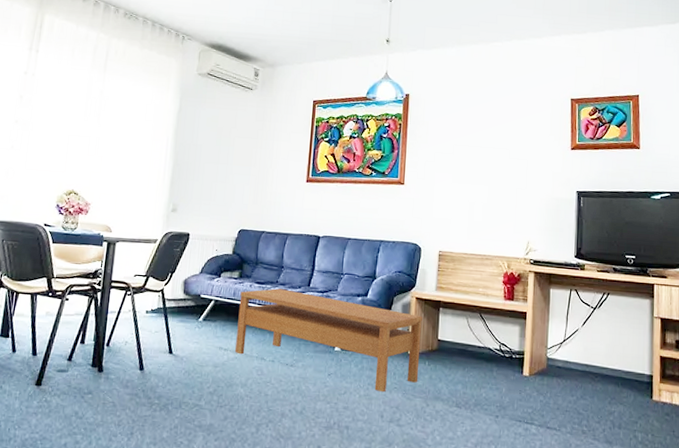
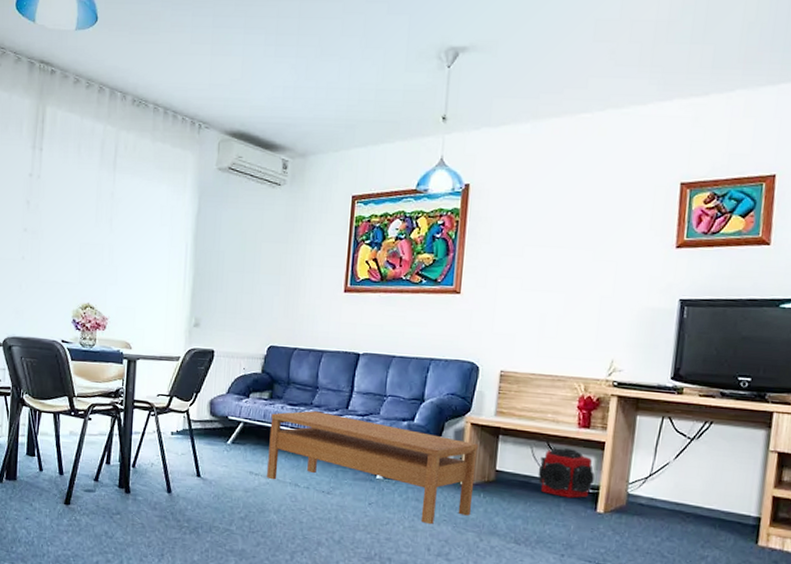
speaker: none [473,318,520,364] -> present [538,447,595,499]

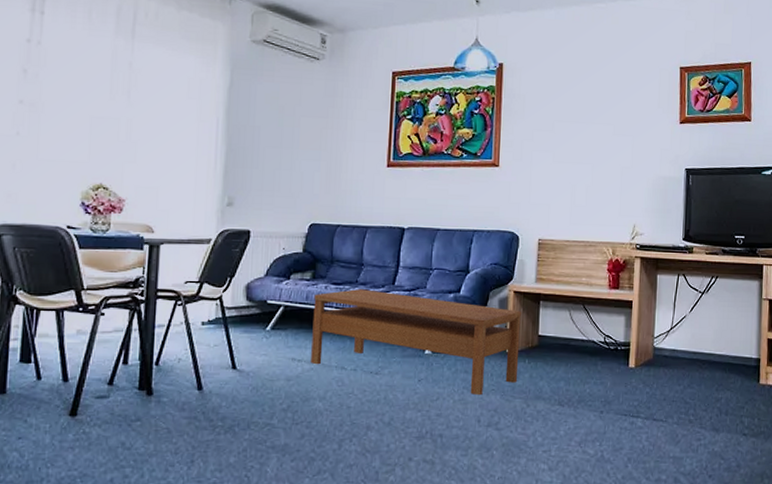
speaker: present [538,447,595,499] -> none [576,309,625,357]

